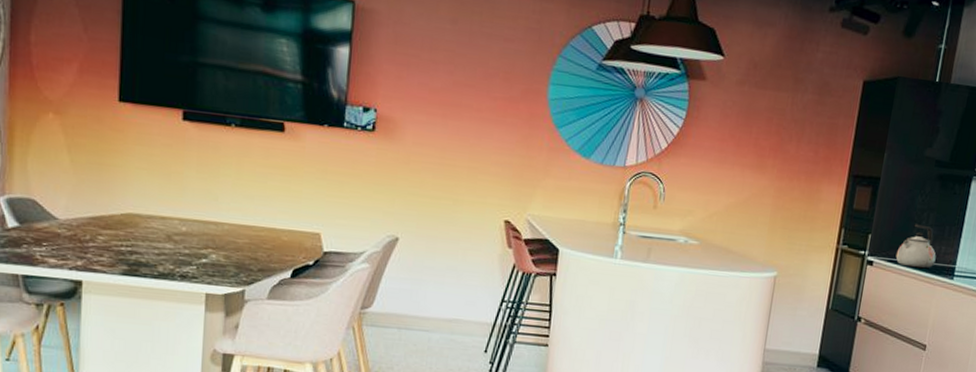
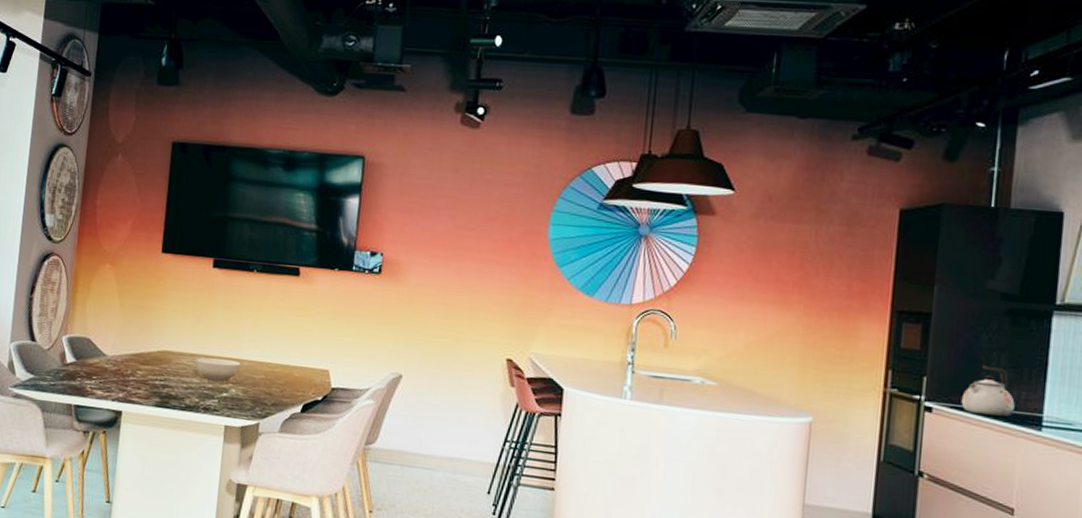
bowl: none [167,220,221,246] -> present [195,357,241,381]

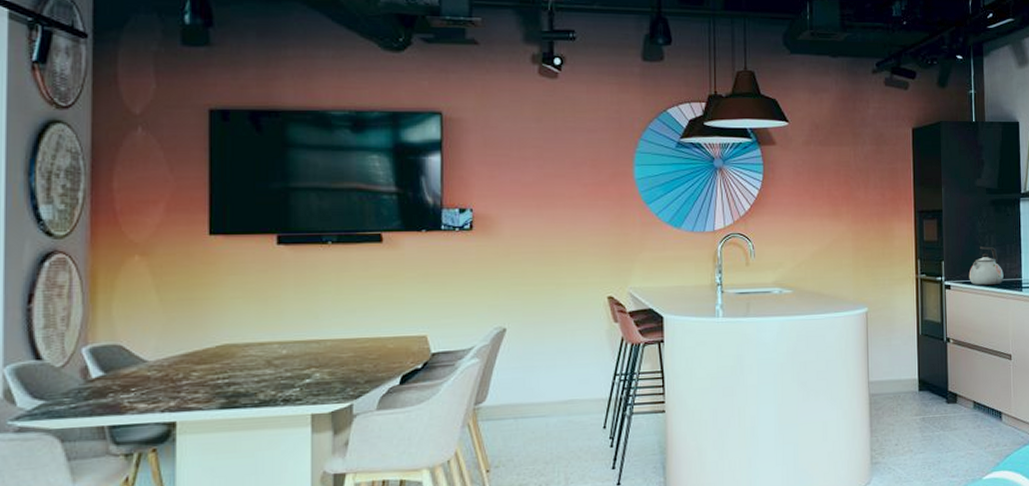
bowl: present [195,357,241,381] -> none [266,342,324,368]

